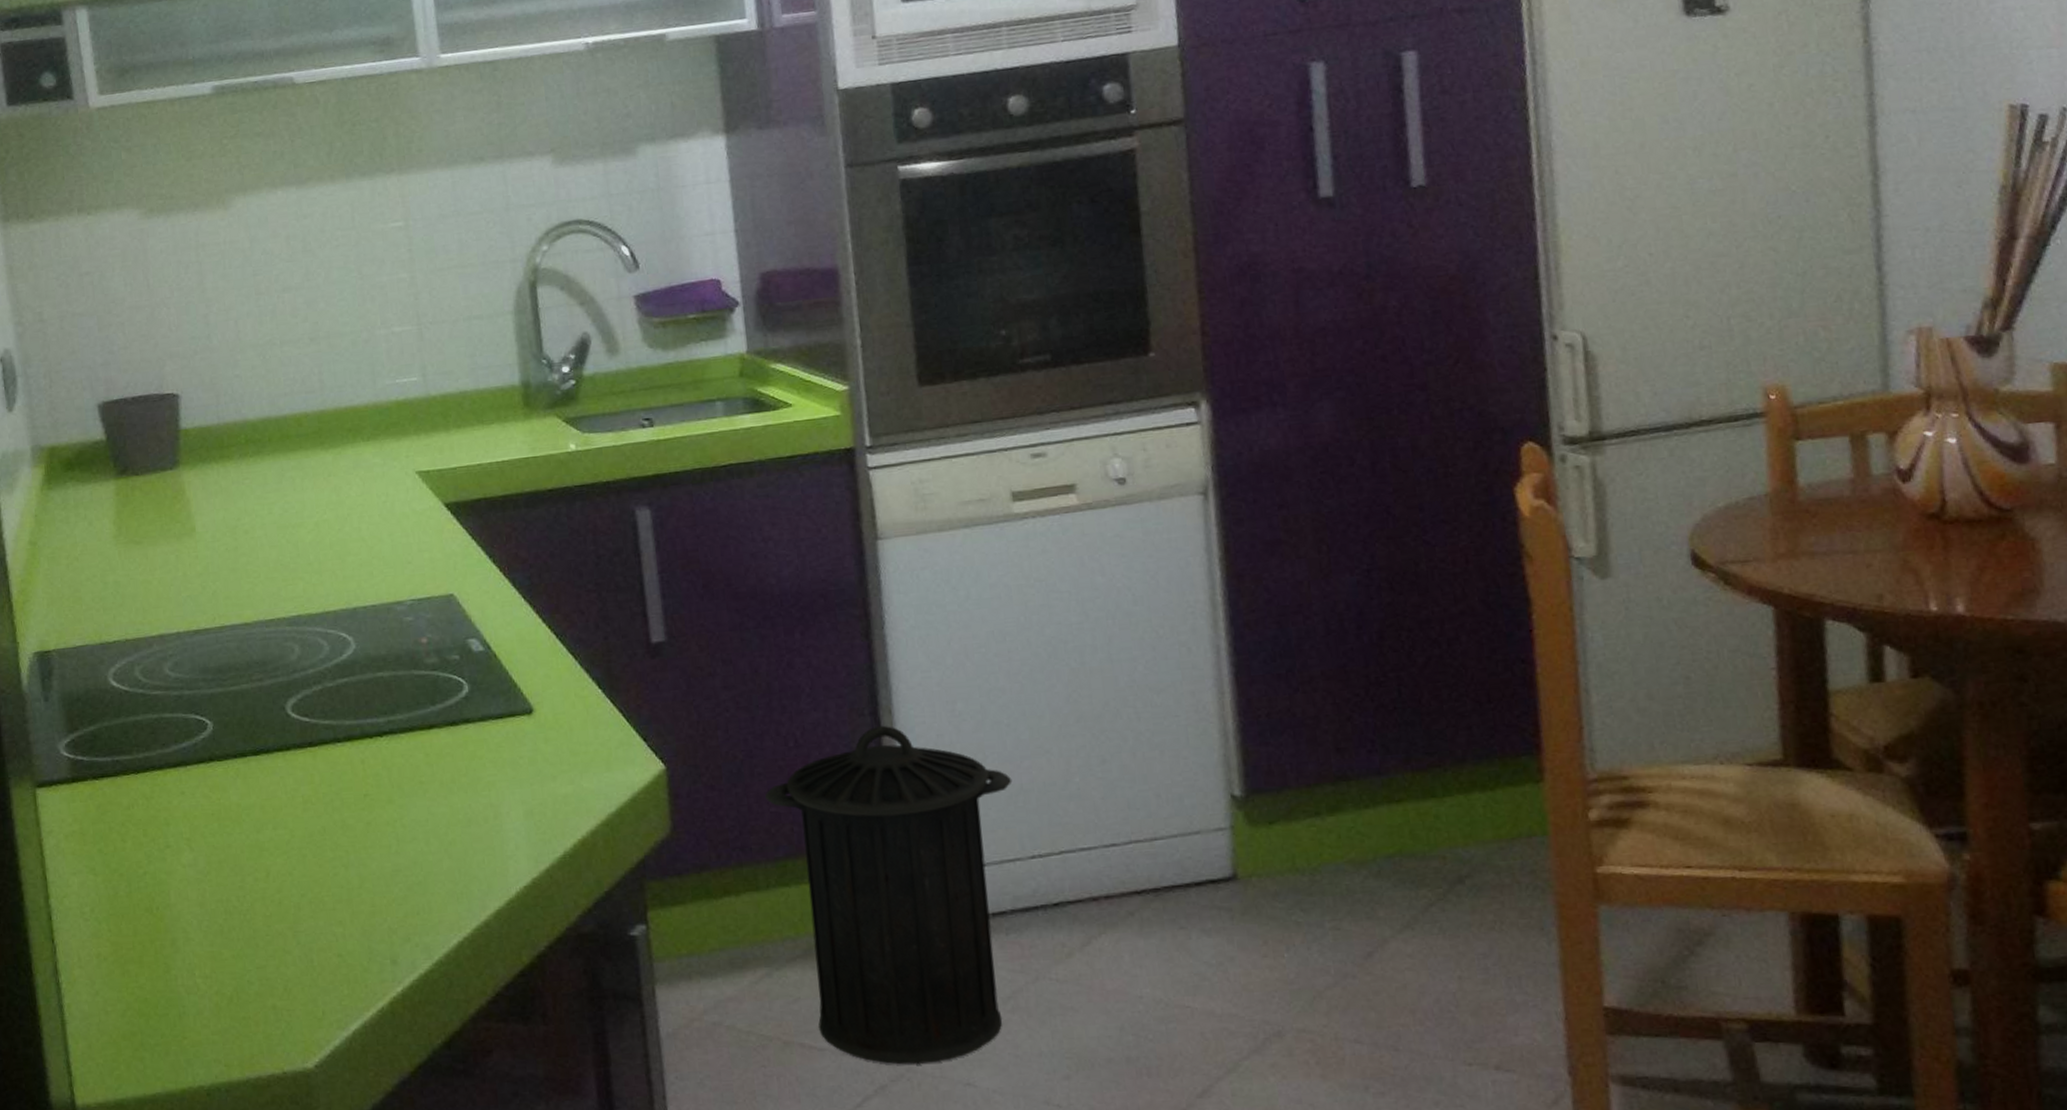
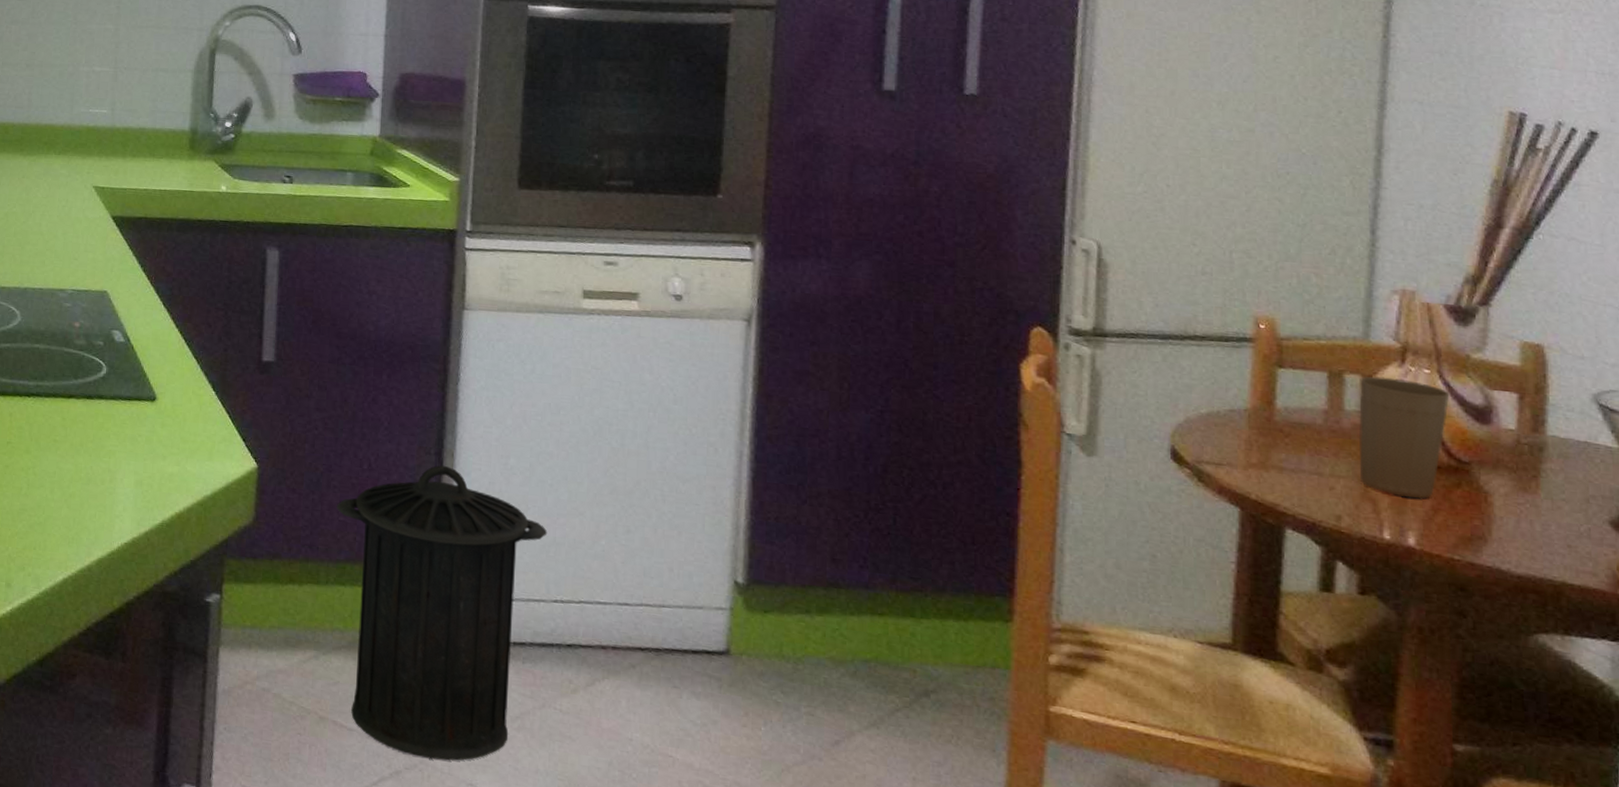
cup: none [1884,429,1983,561] -> present [1358,376,1450,499]

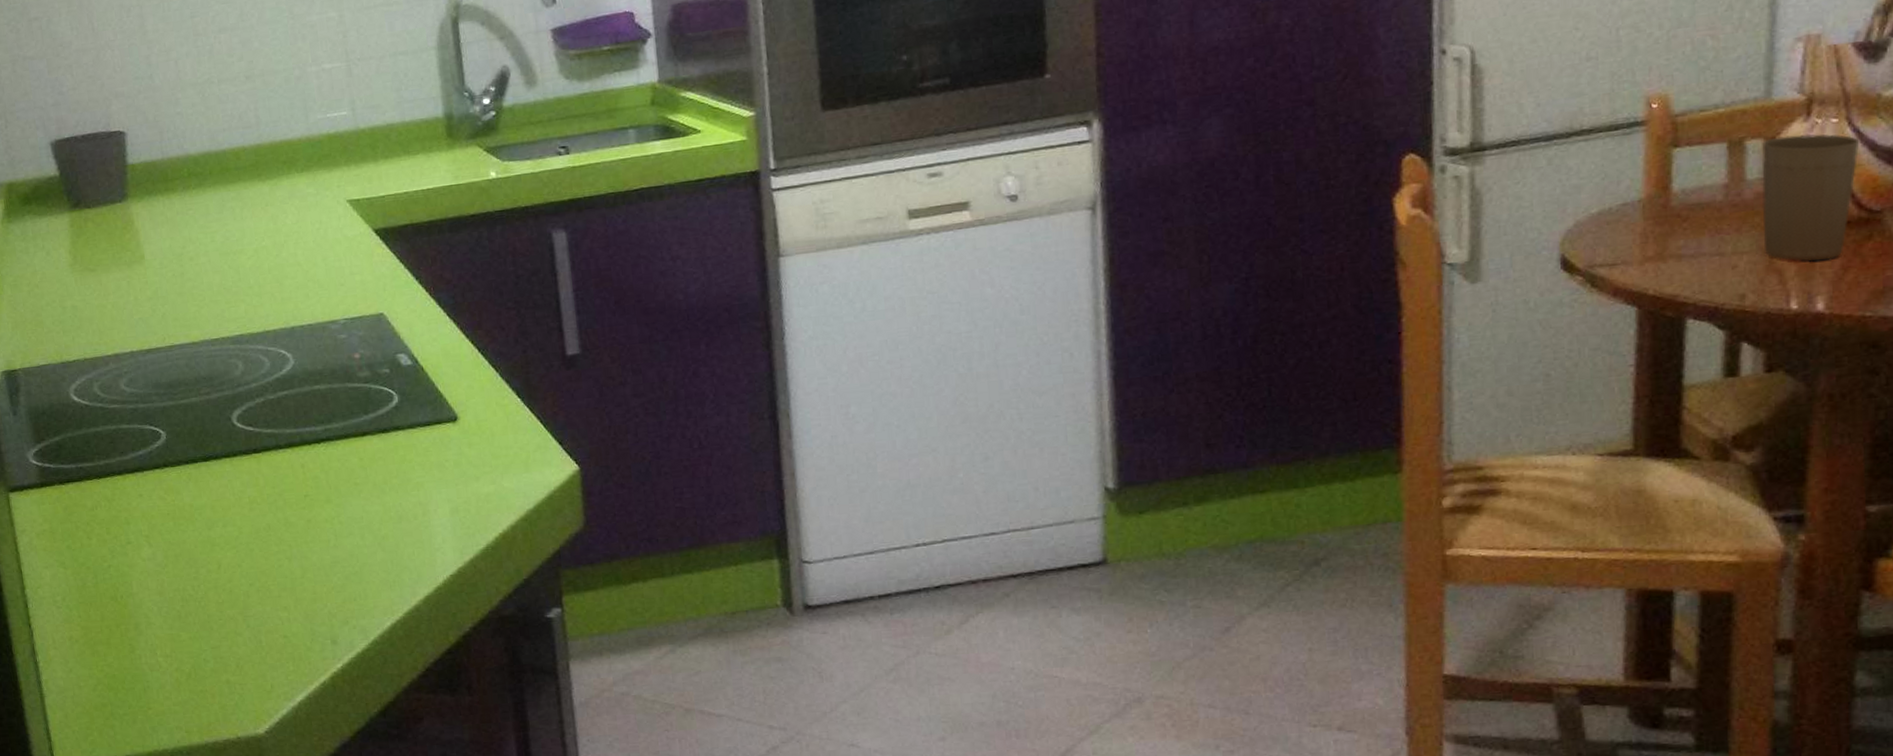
trash can: present [337,465,548,761] -> none [671,427,901,729]

